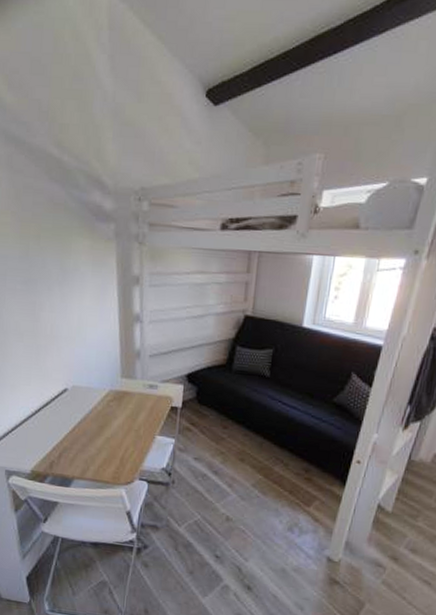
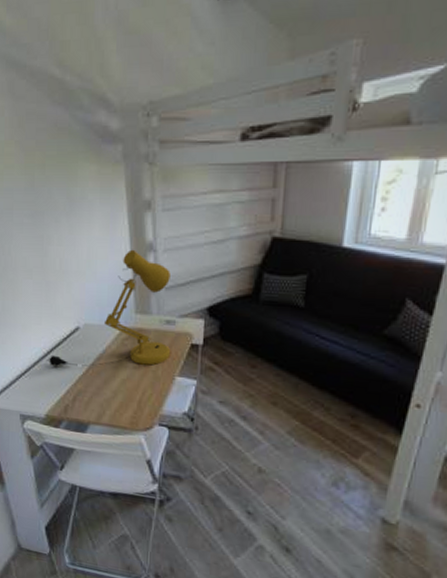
desk lamp: none [34,319,155,426] -> present [46,249,171,367]

